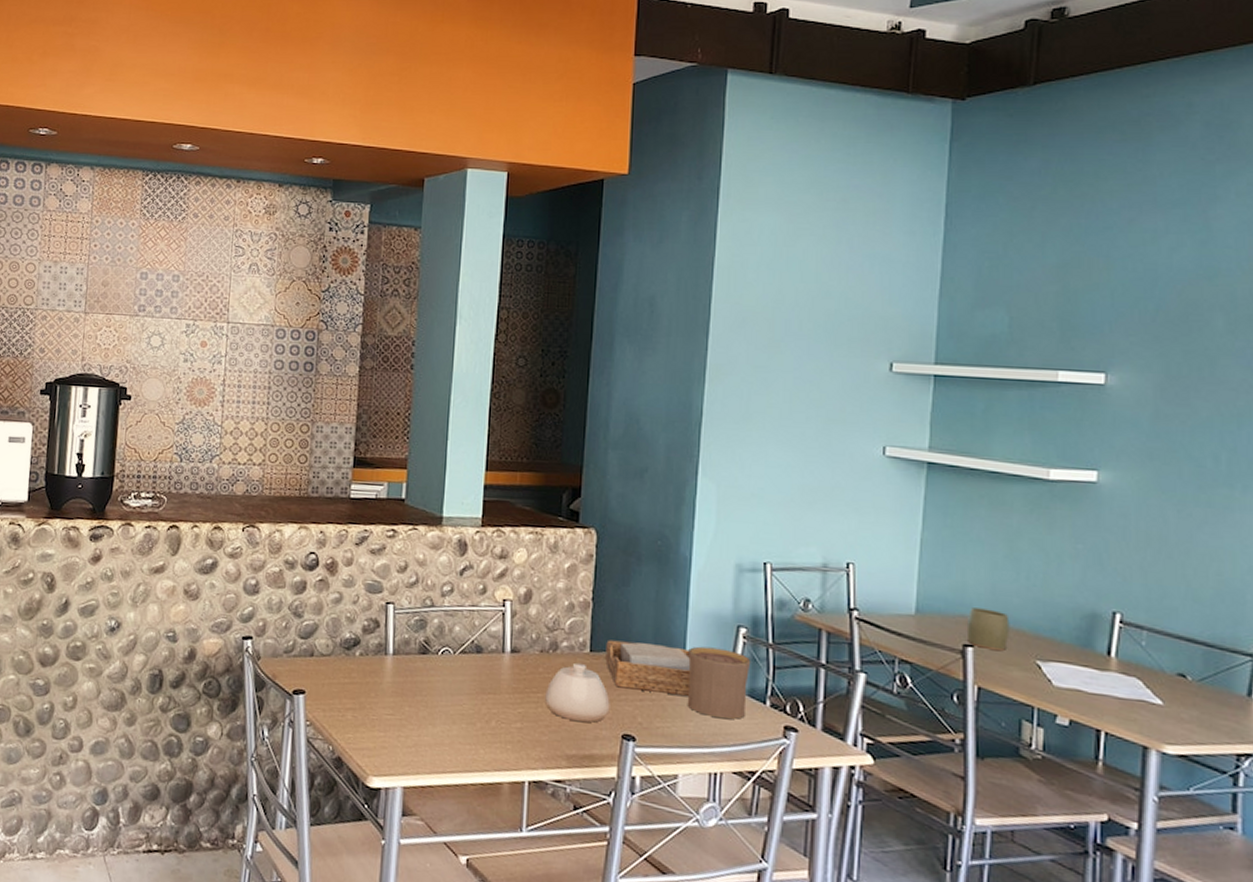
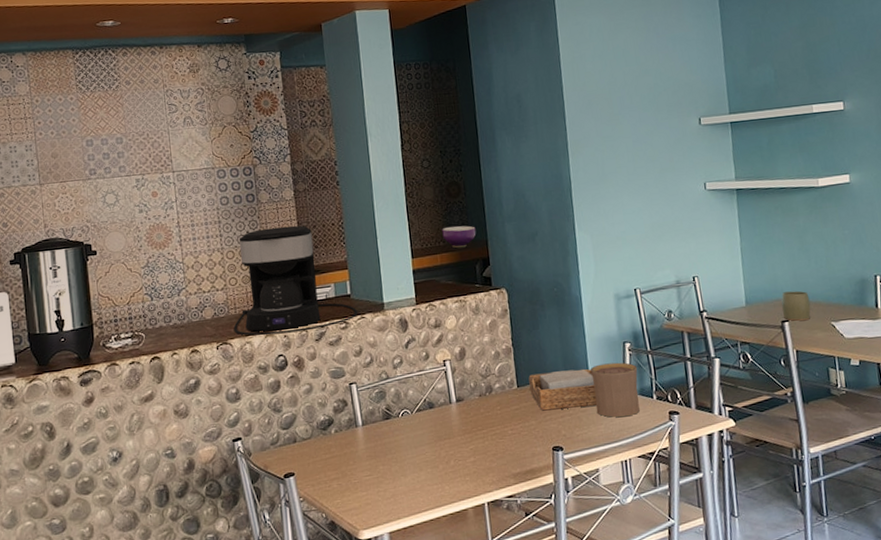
coffee maker: none [264,404,411,532] -> present [233,225,358,336]
bowl: none [527,441,571,470] -> present [442,225,476,249]
sugar bowl: present [544,662,610,723] -> none [488,398,540,446]

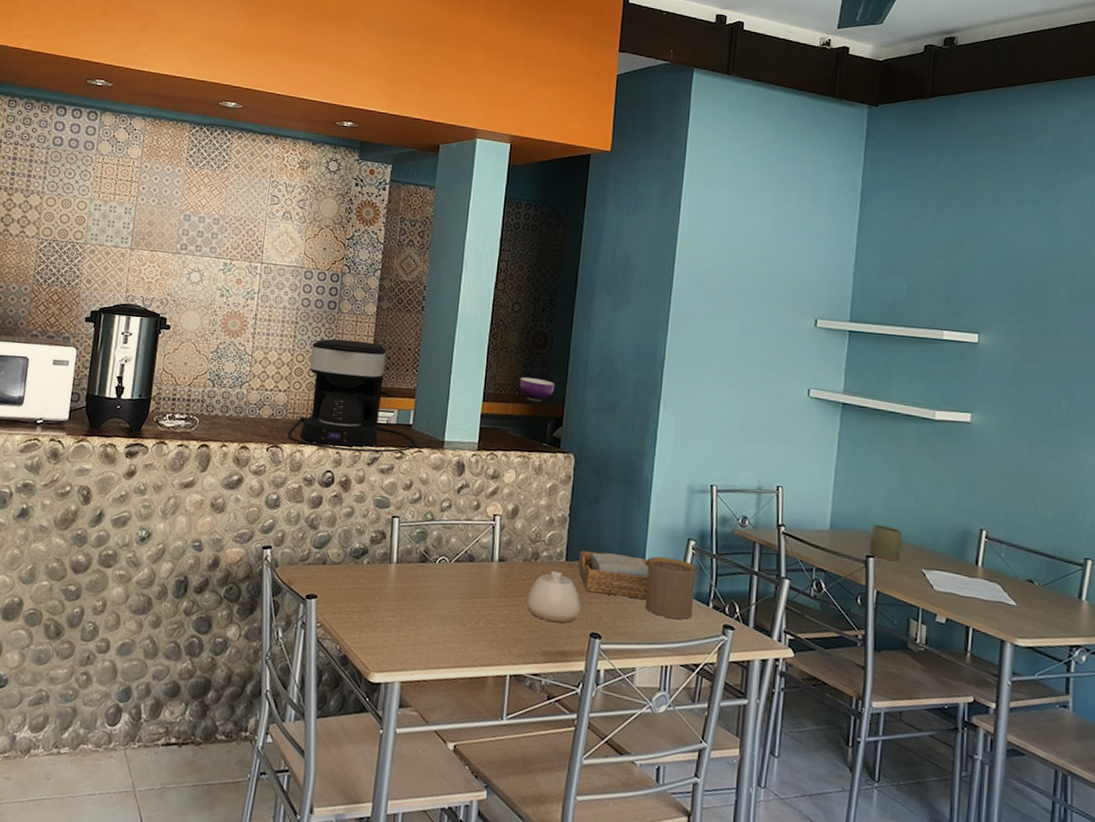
sugar bowl: none [488,398,540,446] -> present [525,570,581,623]

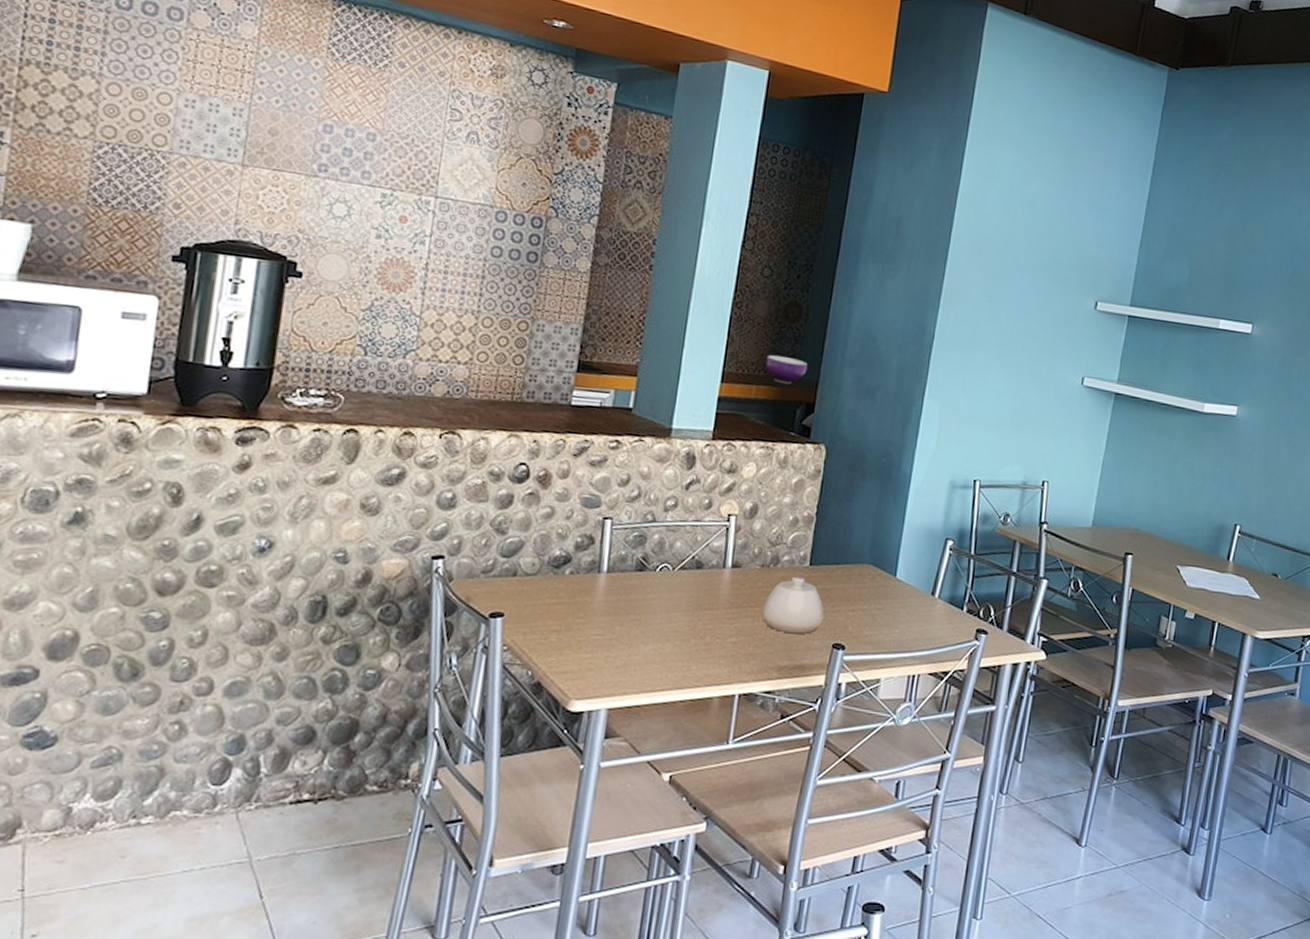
coffee maker: present [287,338,417,453] -> none [468,299,637,442]
napkin holder: present [578,550,649,600] -> none [823,553,902,606]
cup: present [645,556,698,620] -> none [894,558,955,626]
mug: present [869,525,902,562] -> none [1128,521,1162,558]

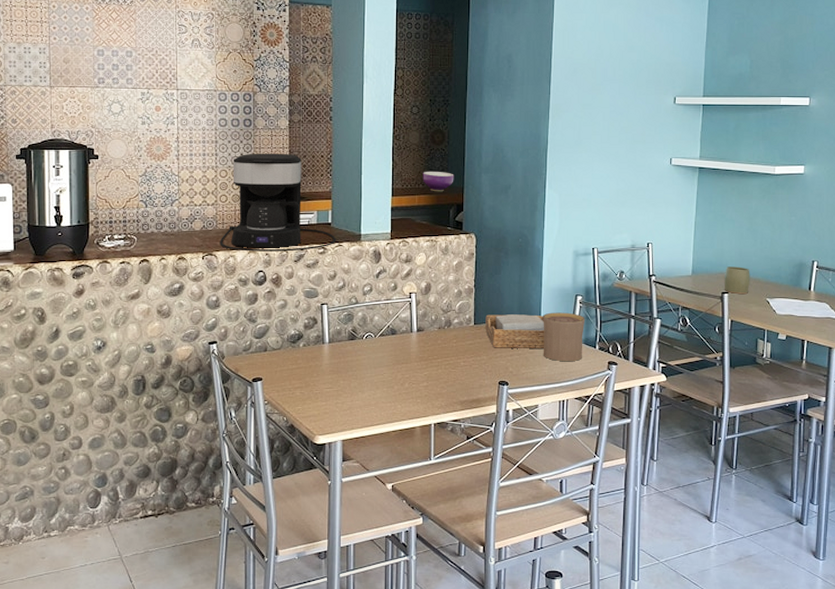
coffee maker: none [468,299,637,442] -> present [220,153,336,252]
sugar bowl: present [761,576,825,634] -> none [442,334,490,377]
napkin holder: none [823,553,902,606] -> present [485,314,545,349]
cup: none [894,558,955,626] -> present [543,312,586,362]
mug: none [1128,521,1162,558] -> present [724,266,750,295]

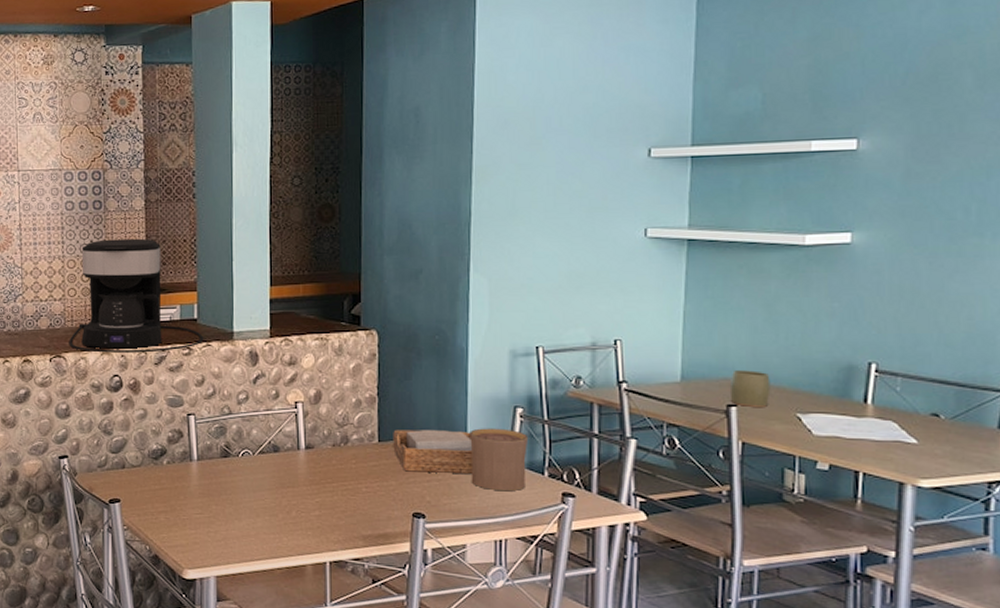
bowl: present [423,171,454,192] -> none [308,254,348,280]

